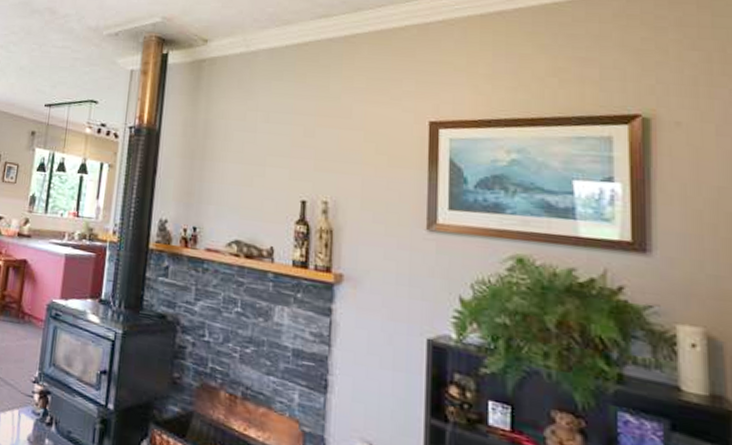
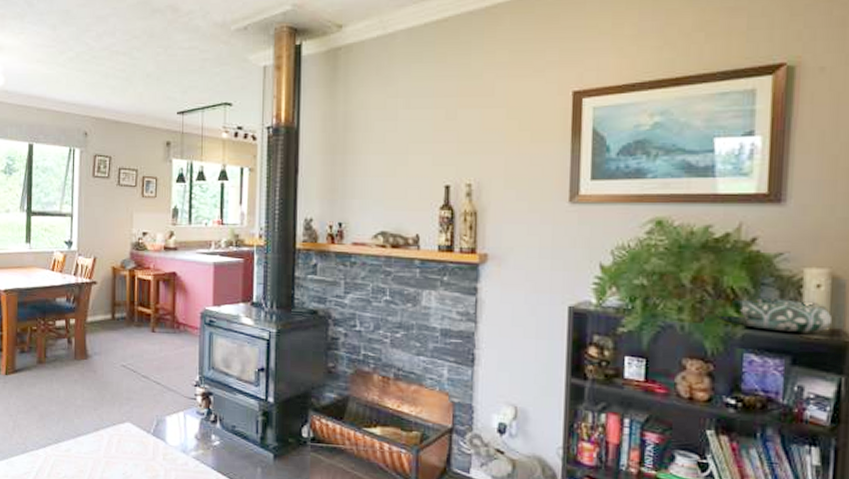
decorative bowl: none [583,350,713,398] -> present [715,297,833,334]

